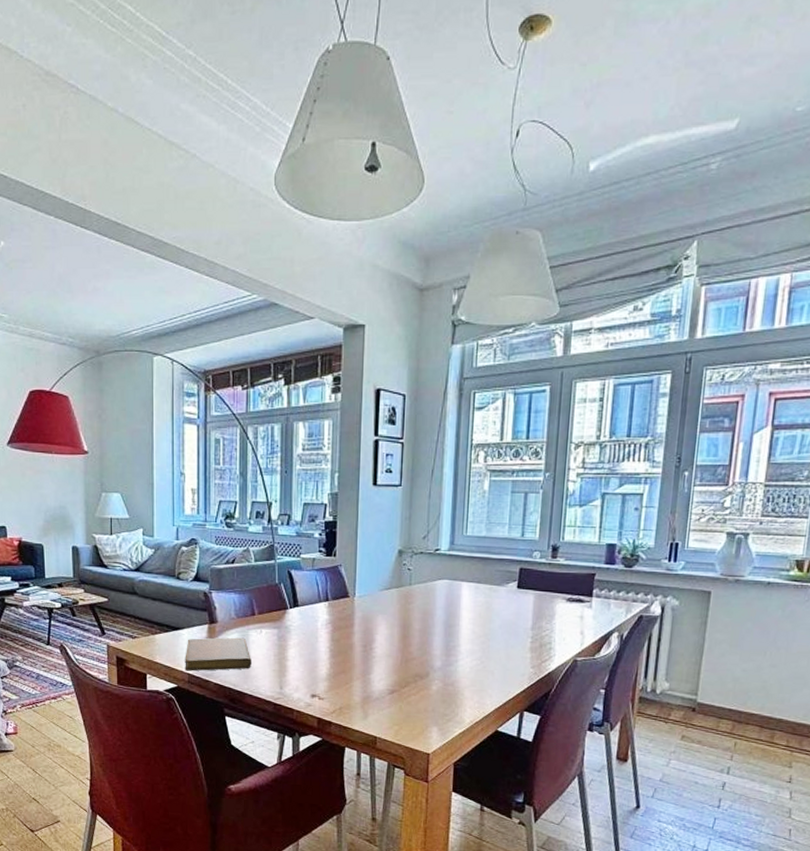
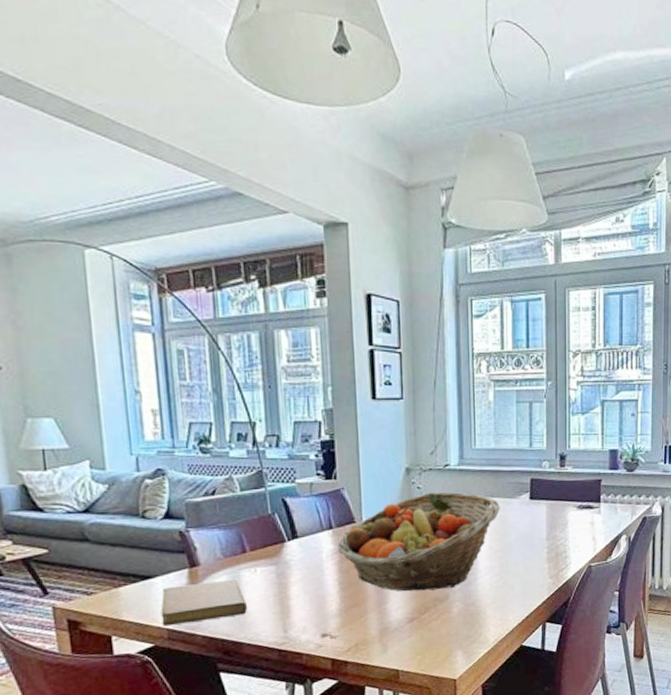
fruit basket: none [332,574,487,667] -> present [338,491,500,592]

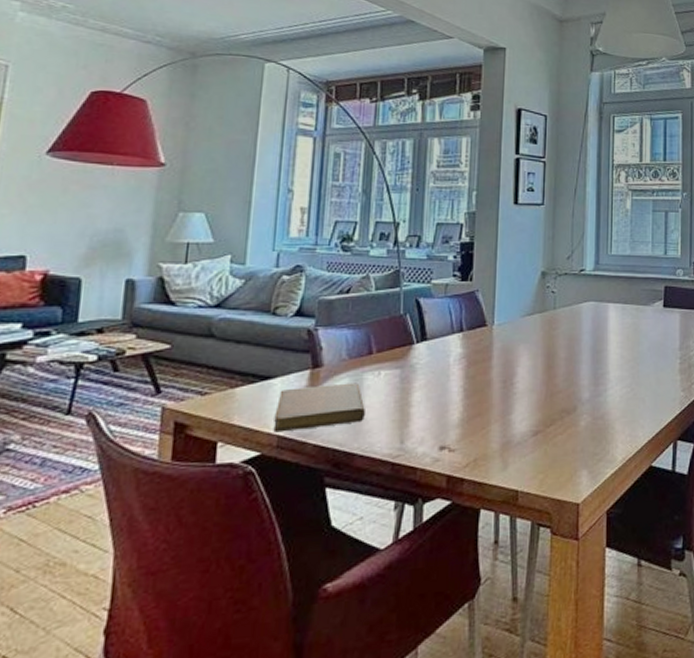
fruit basket: present [338,491,500,592] -> none [466,297,633,401]

